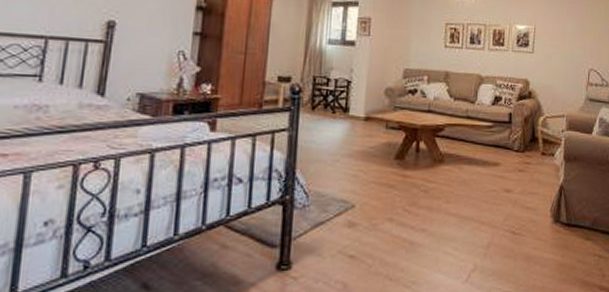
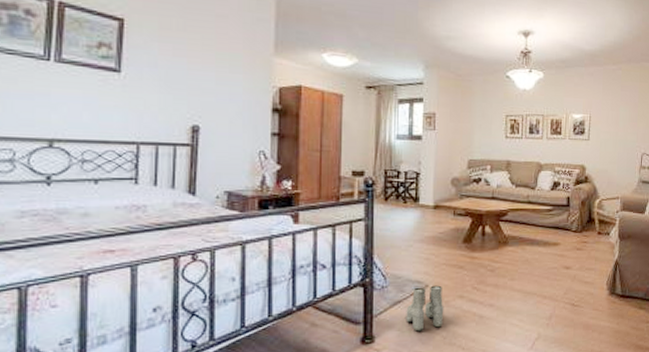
boots: none [328,206,372,258] -> present [406,285,444,332]

